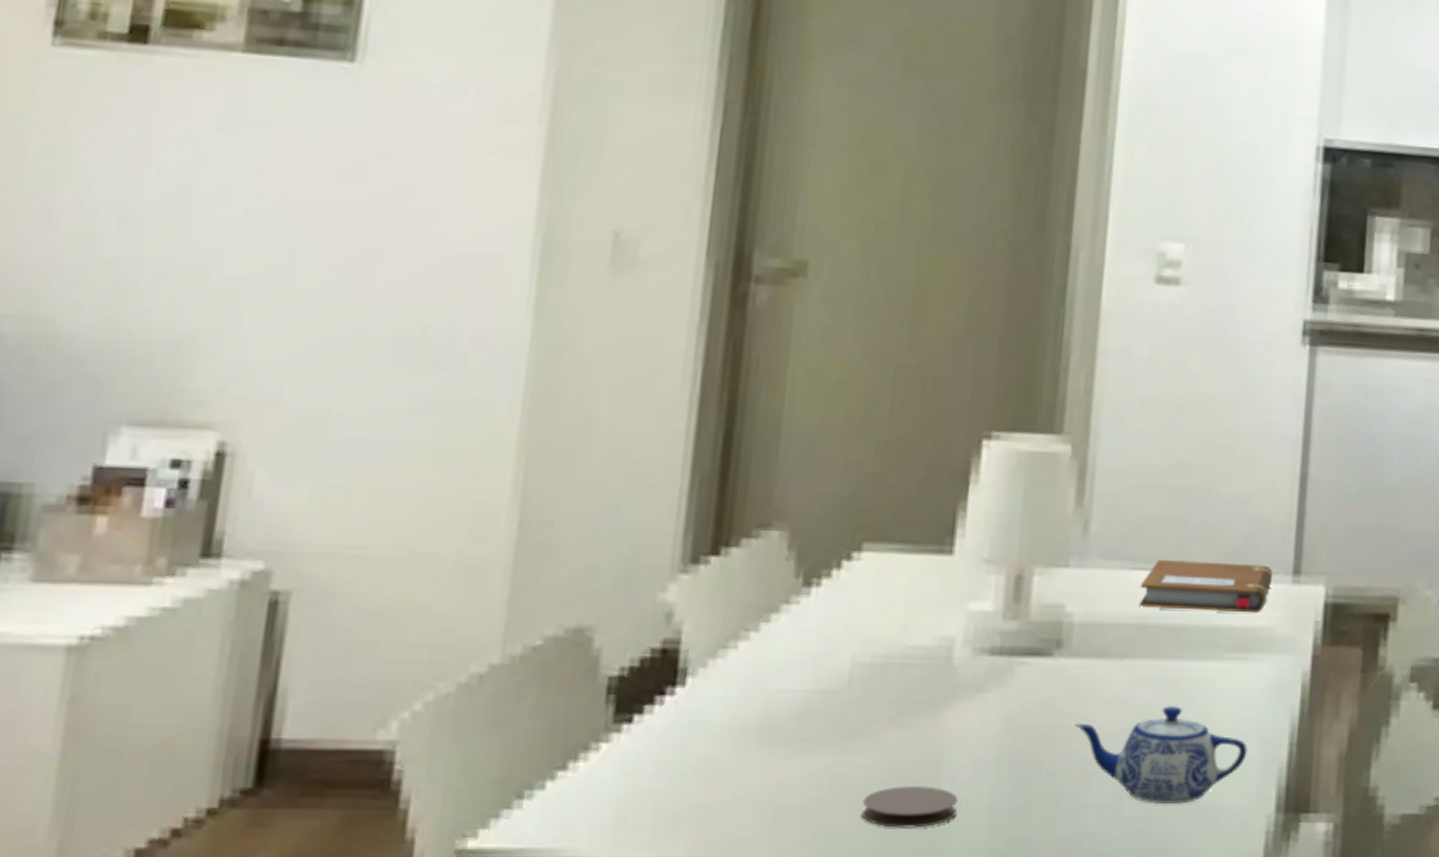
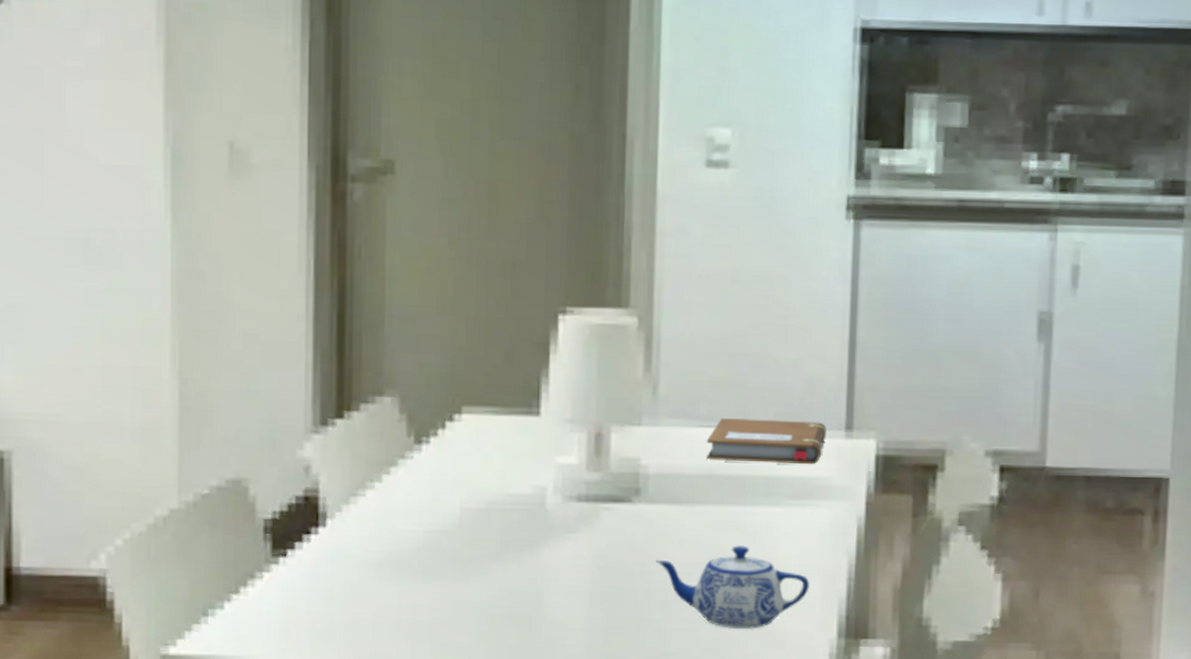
coaster: present [861,786,958,828] -> none [479,610,559,645]

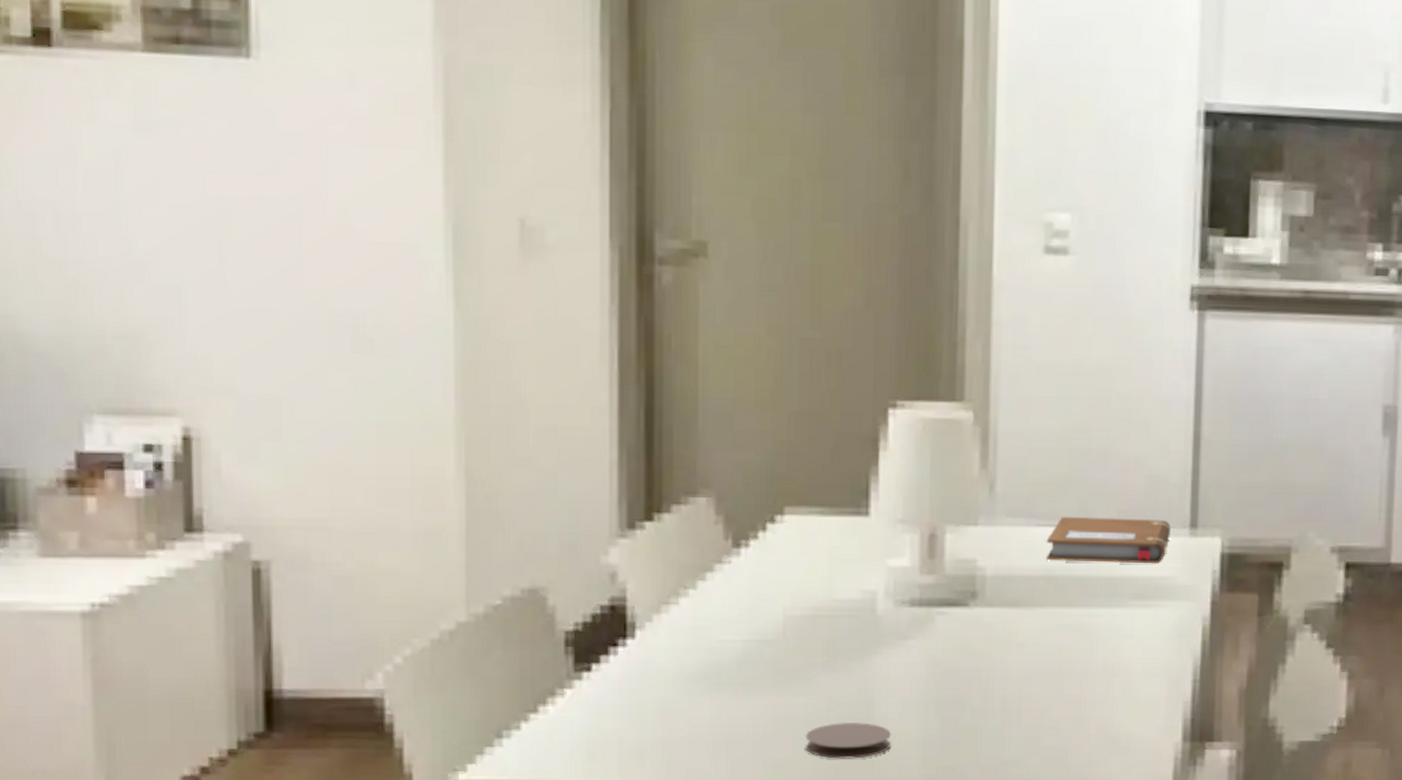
coaster: none [479,610,559,645] -> present [805,723,892,759]
teapot: present [655,546,811,629] -> none [993,649,1155,735]

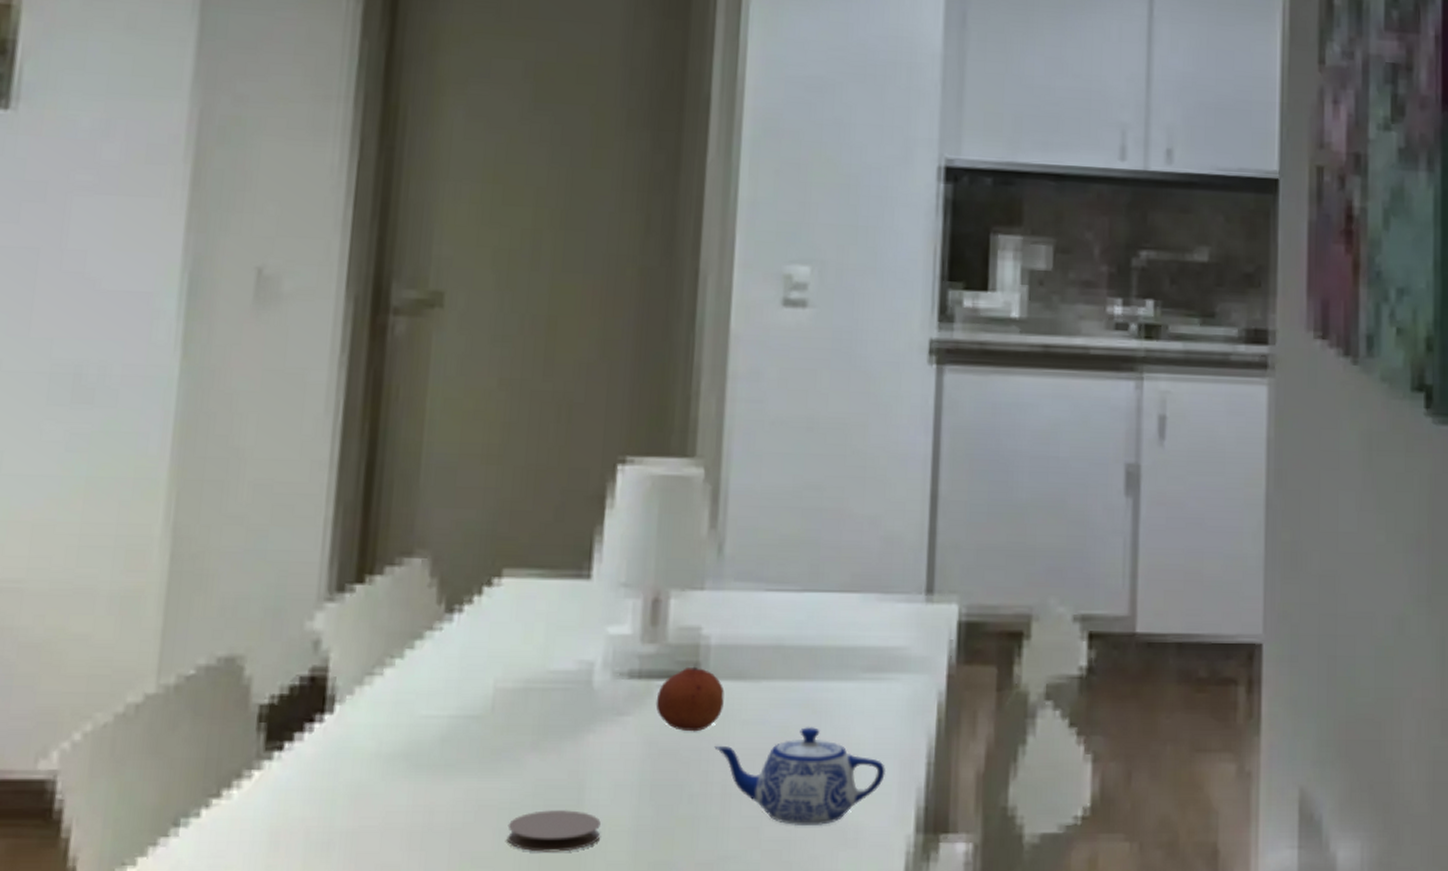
fruit: none [937,595,1001,654] -> present [655,666,724,732]
teapot: none [993,649,1155,735] -> present [714,727,886,825]
notebook: present [1045,516,1170,564] -> none [774,580,906,633]

